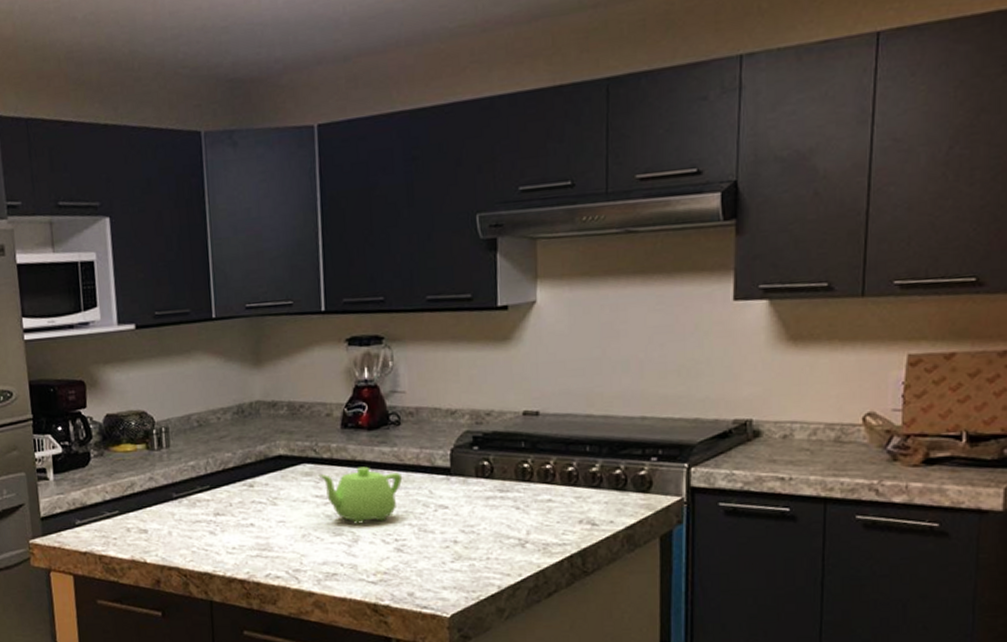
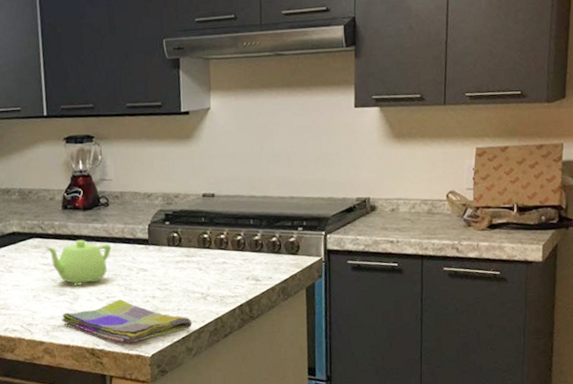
dish towel: none [336,542,506,600] -> present [61,298,193,344]

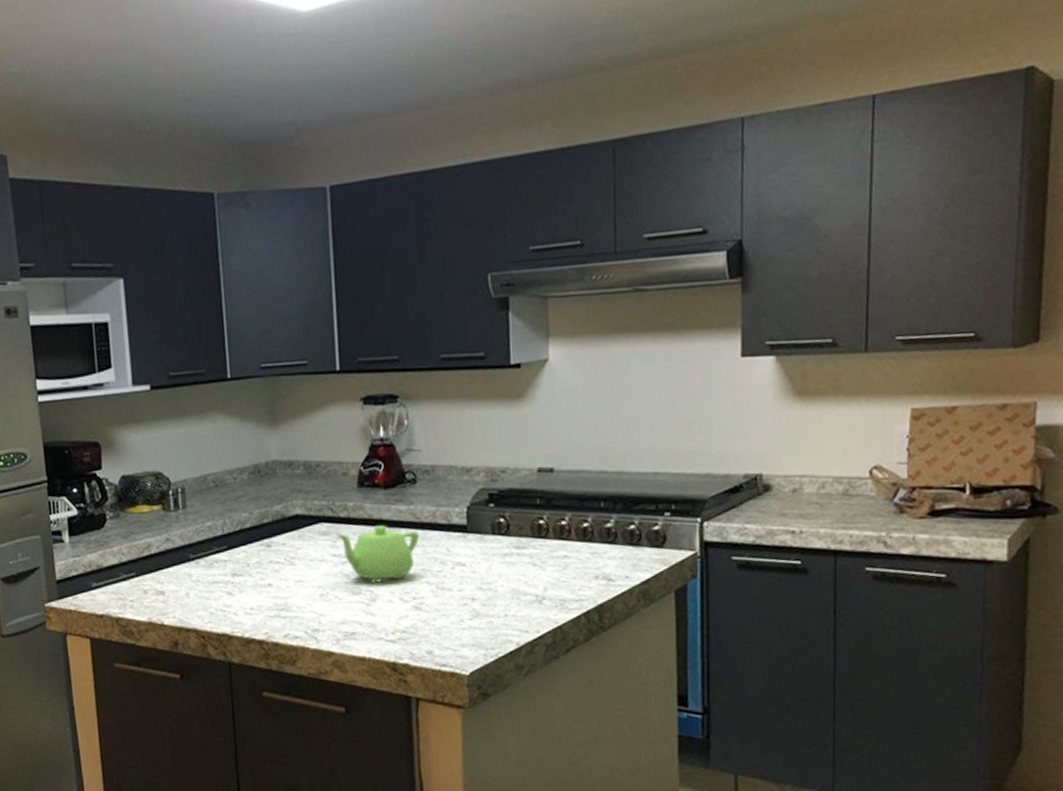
dish towel: present [61,298,193,344] -> none [355,600,524,658]

